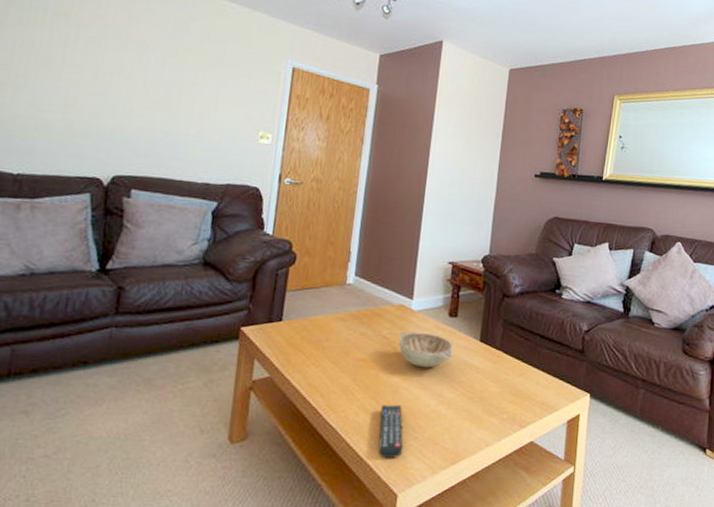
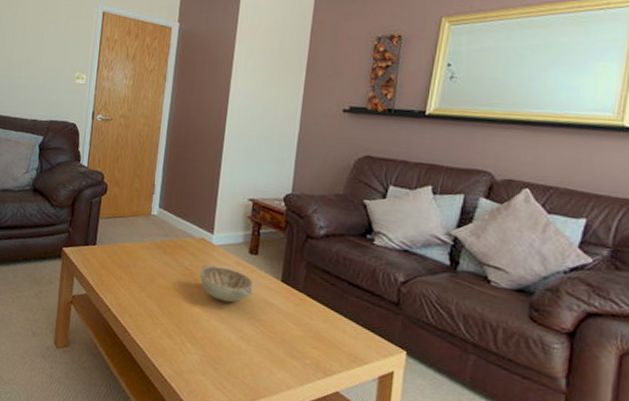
remote control: present [378,404,404,459] -> none [180,332,205,385]

